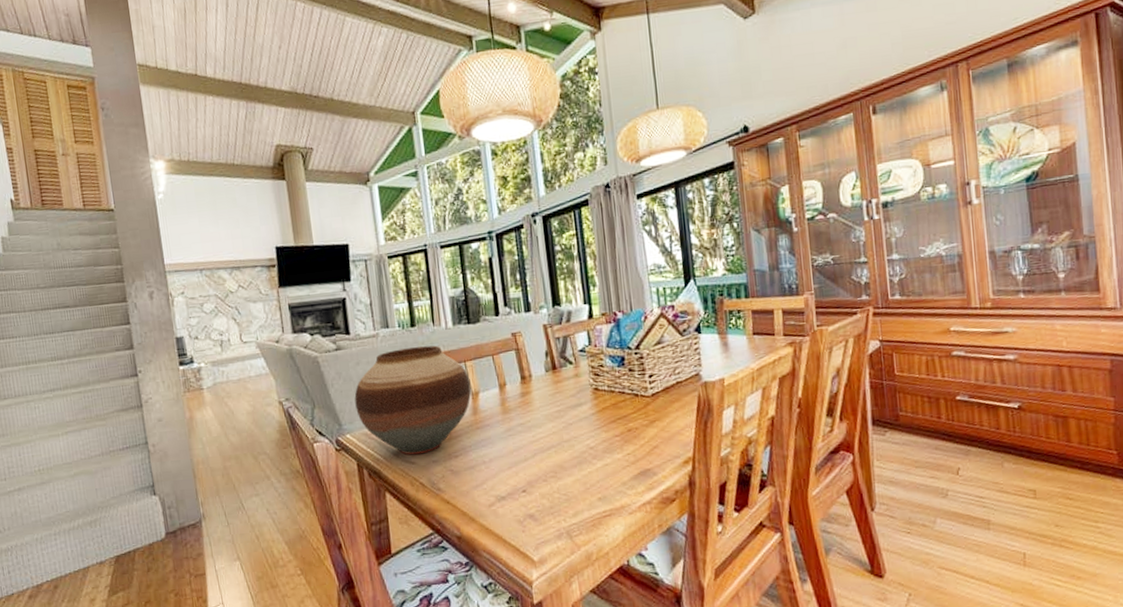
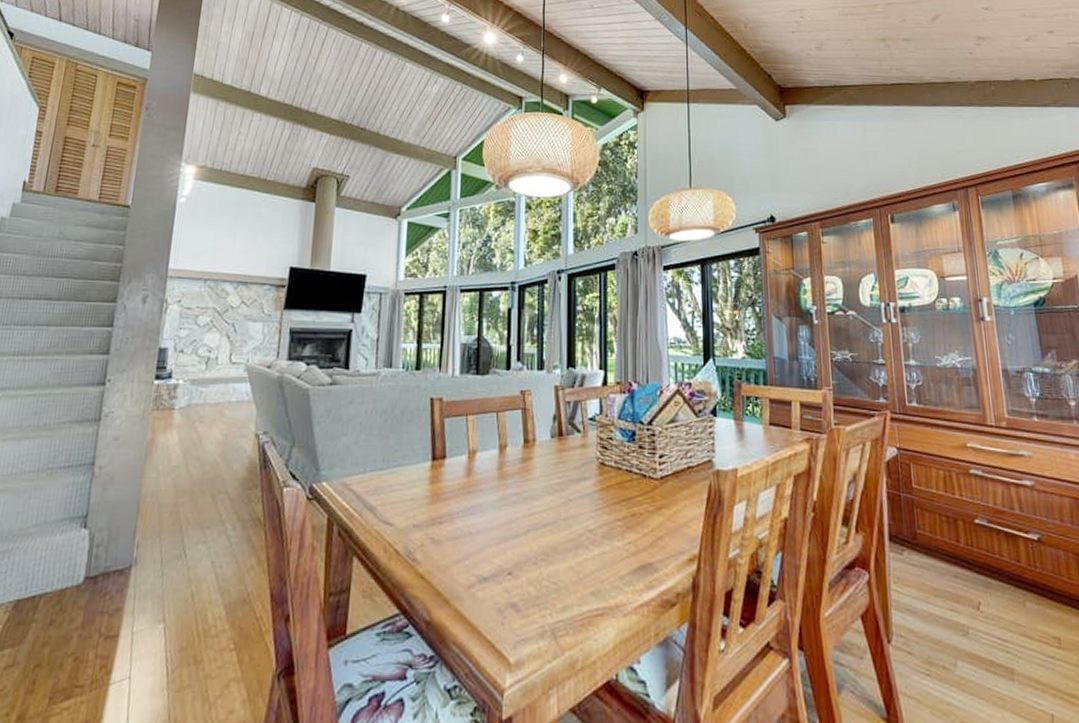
vase: present [354,345,472,455] -> none [339,392,469,515]

